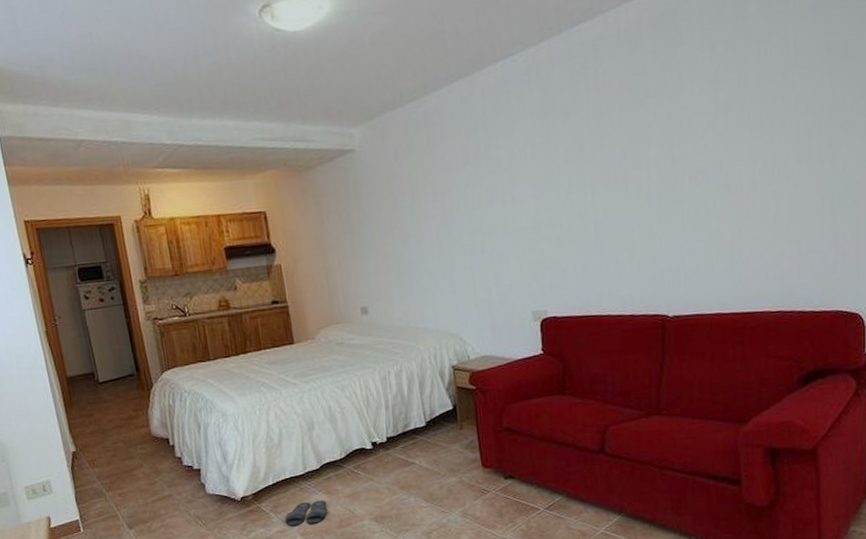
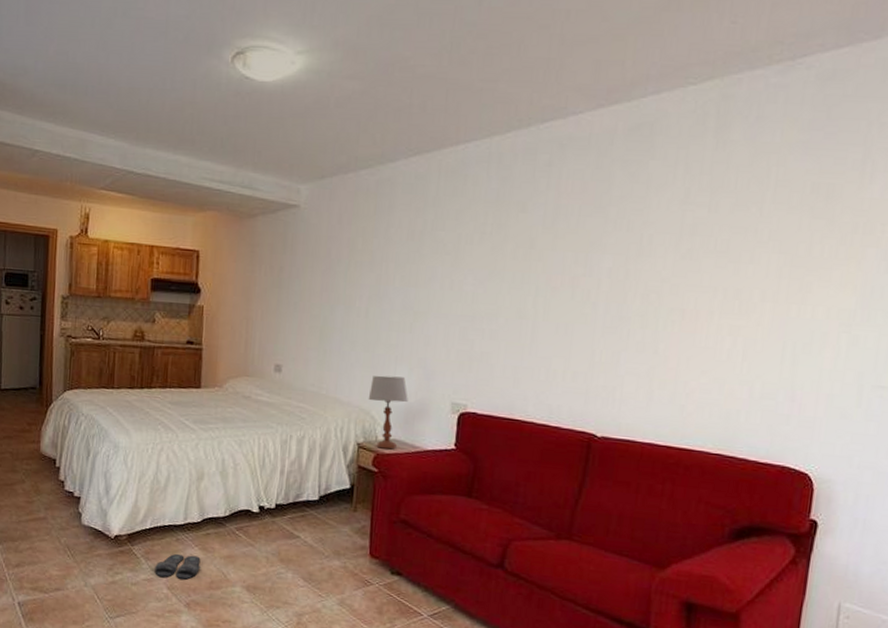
table lamp: none [454,296,492,367] -> present [368,375,408,450]

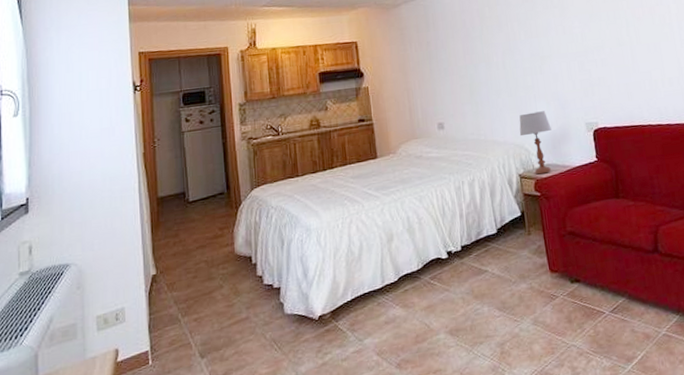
slippers: present [155,553,202,580] -> none [362,314,405,346]

